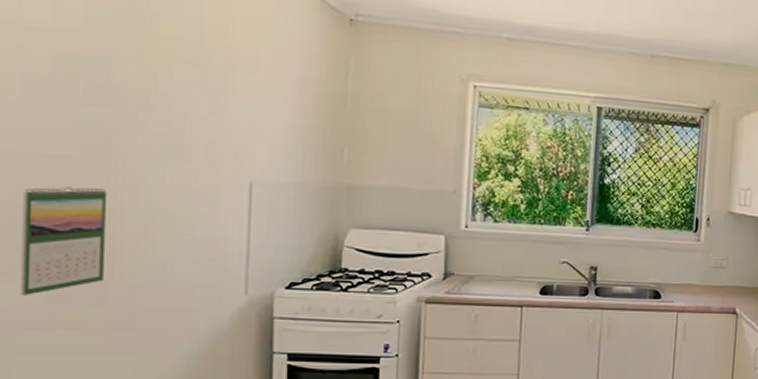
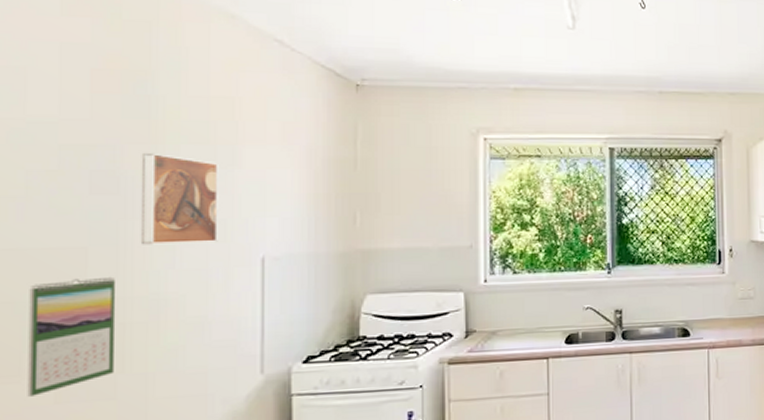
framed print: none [131,68,211,163] -> present [140,152,219,245]

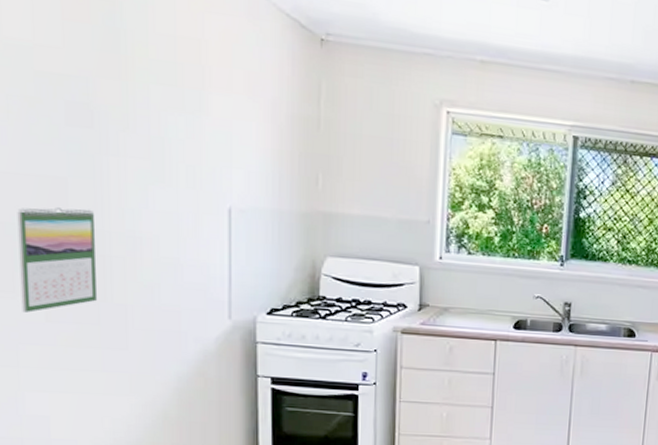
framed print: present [140,152,219,245] -> none [113,88,187,187]

